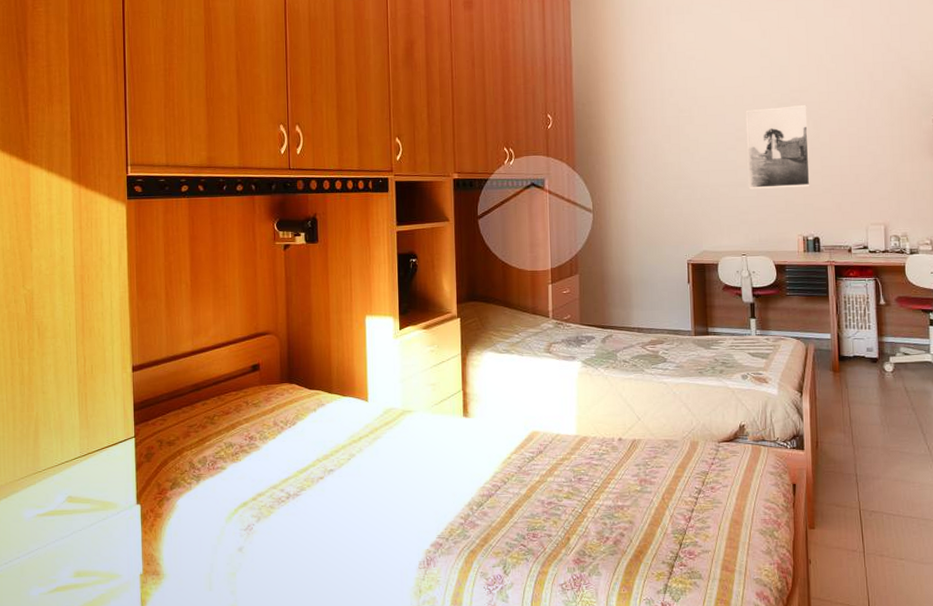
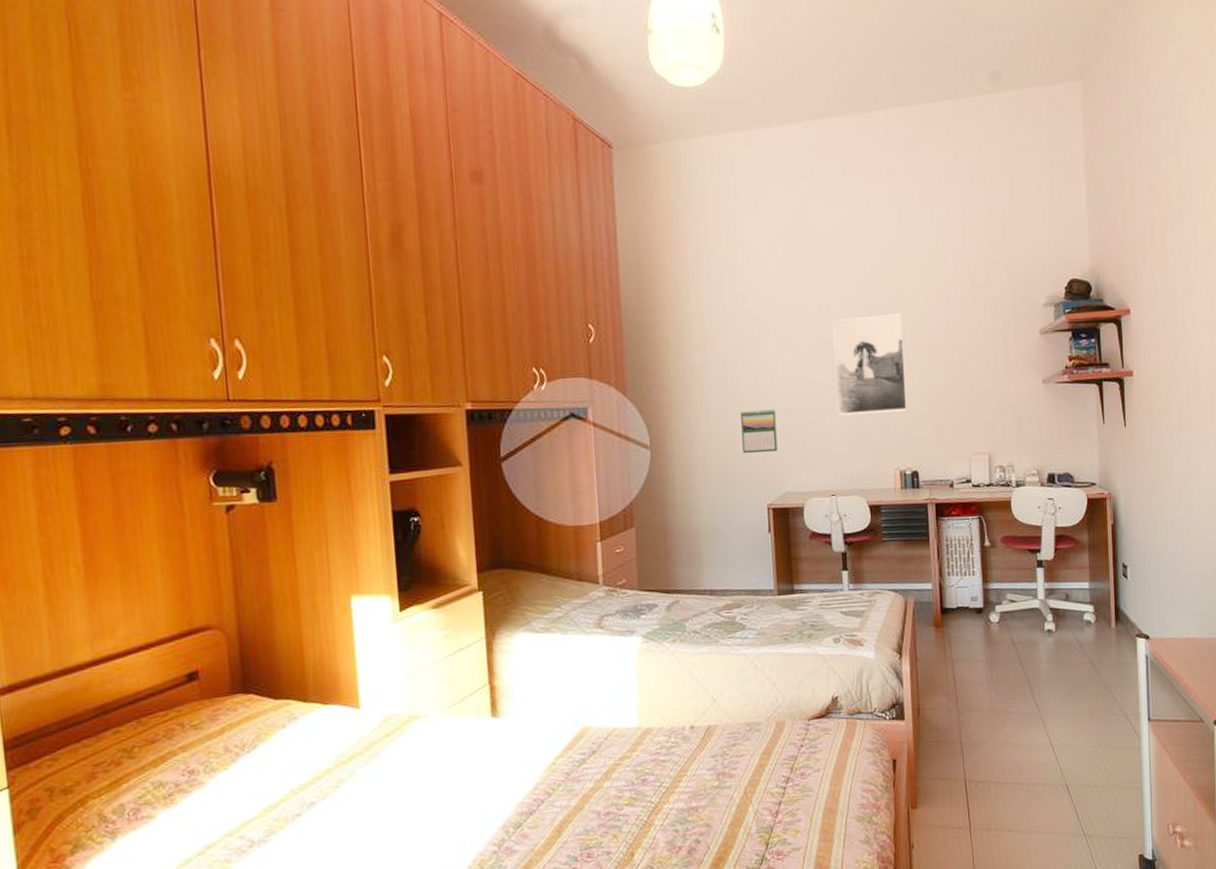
calendar: none [667,182,697,219] -> present [741,408,778,454]

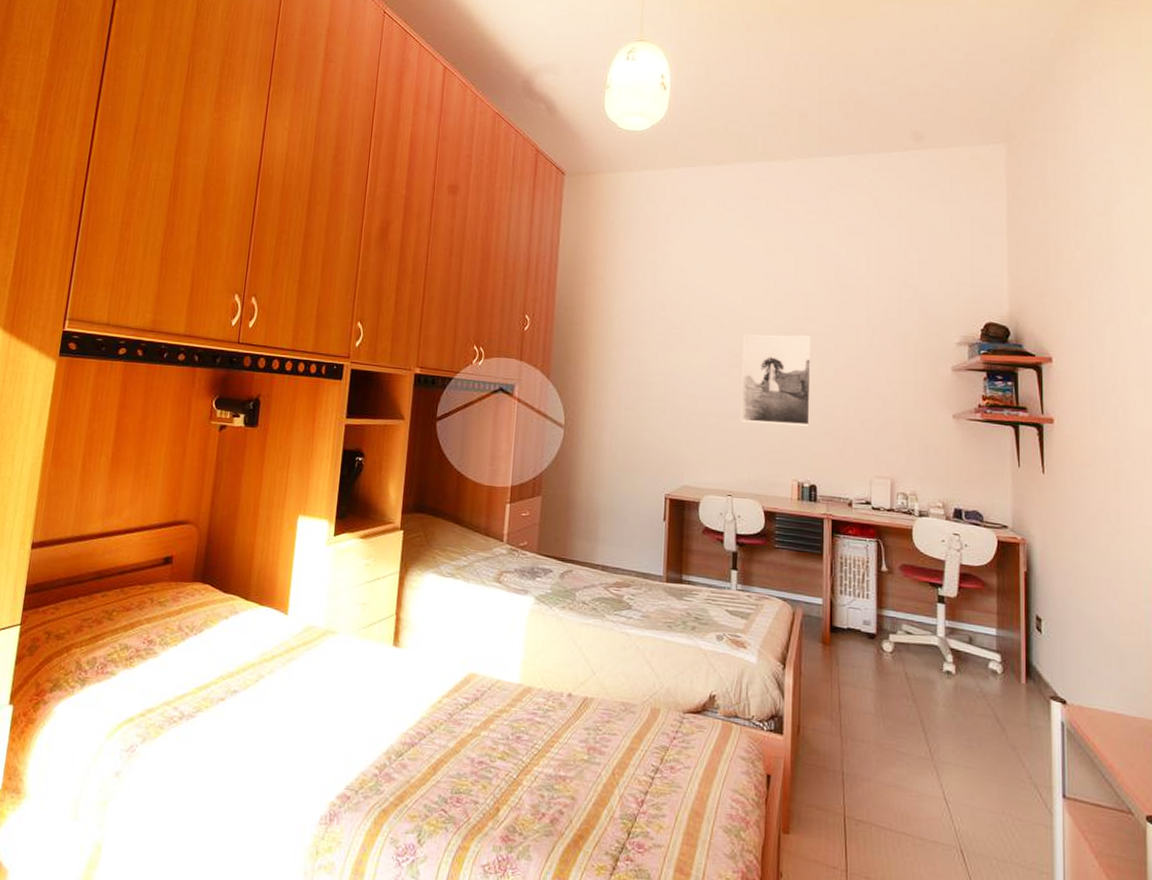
calendar: present [741,408,778,454] -> none [648,406,682,447]

